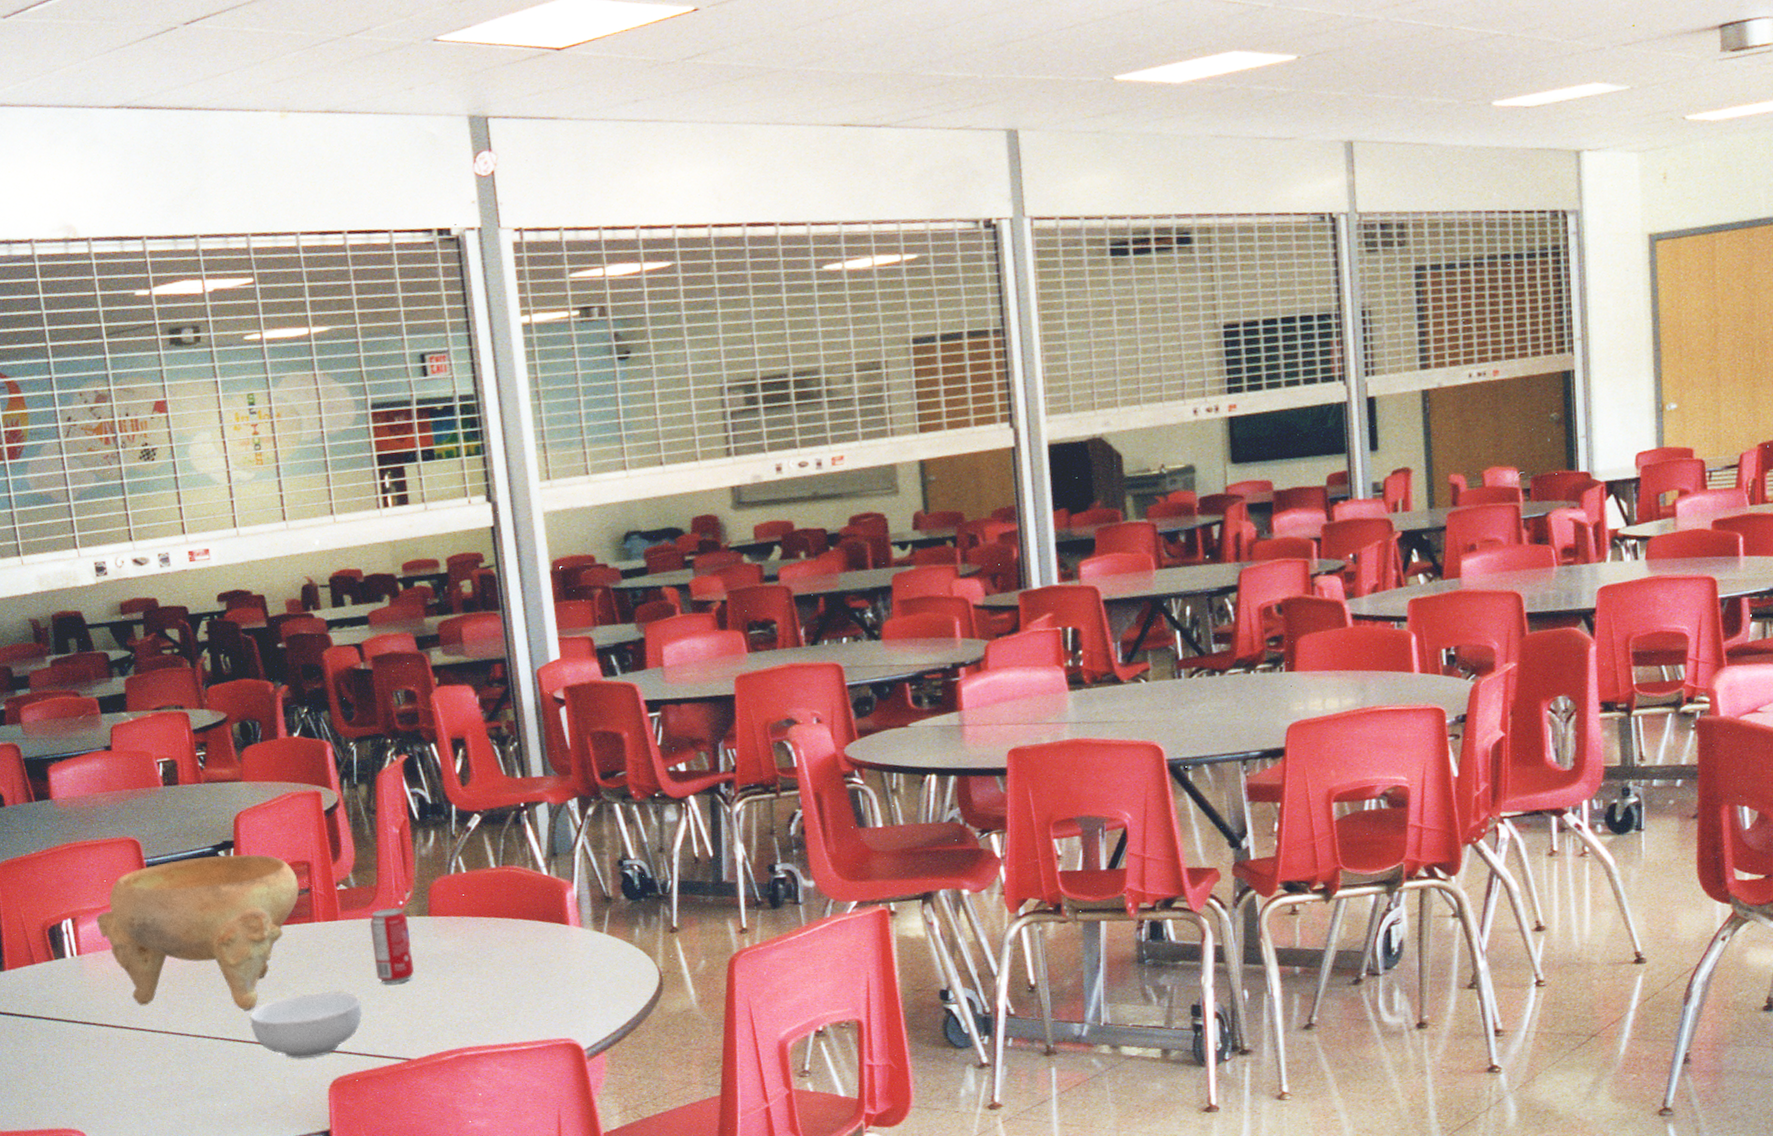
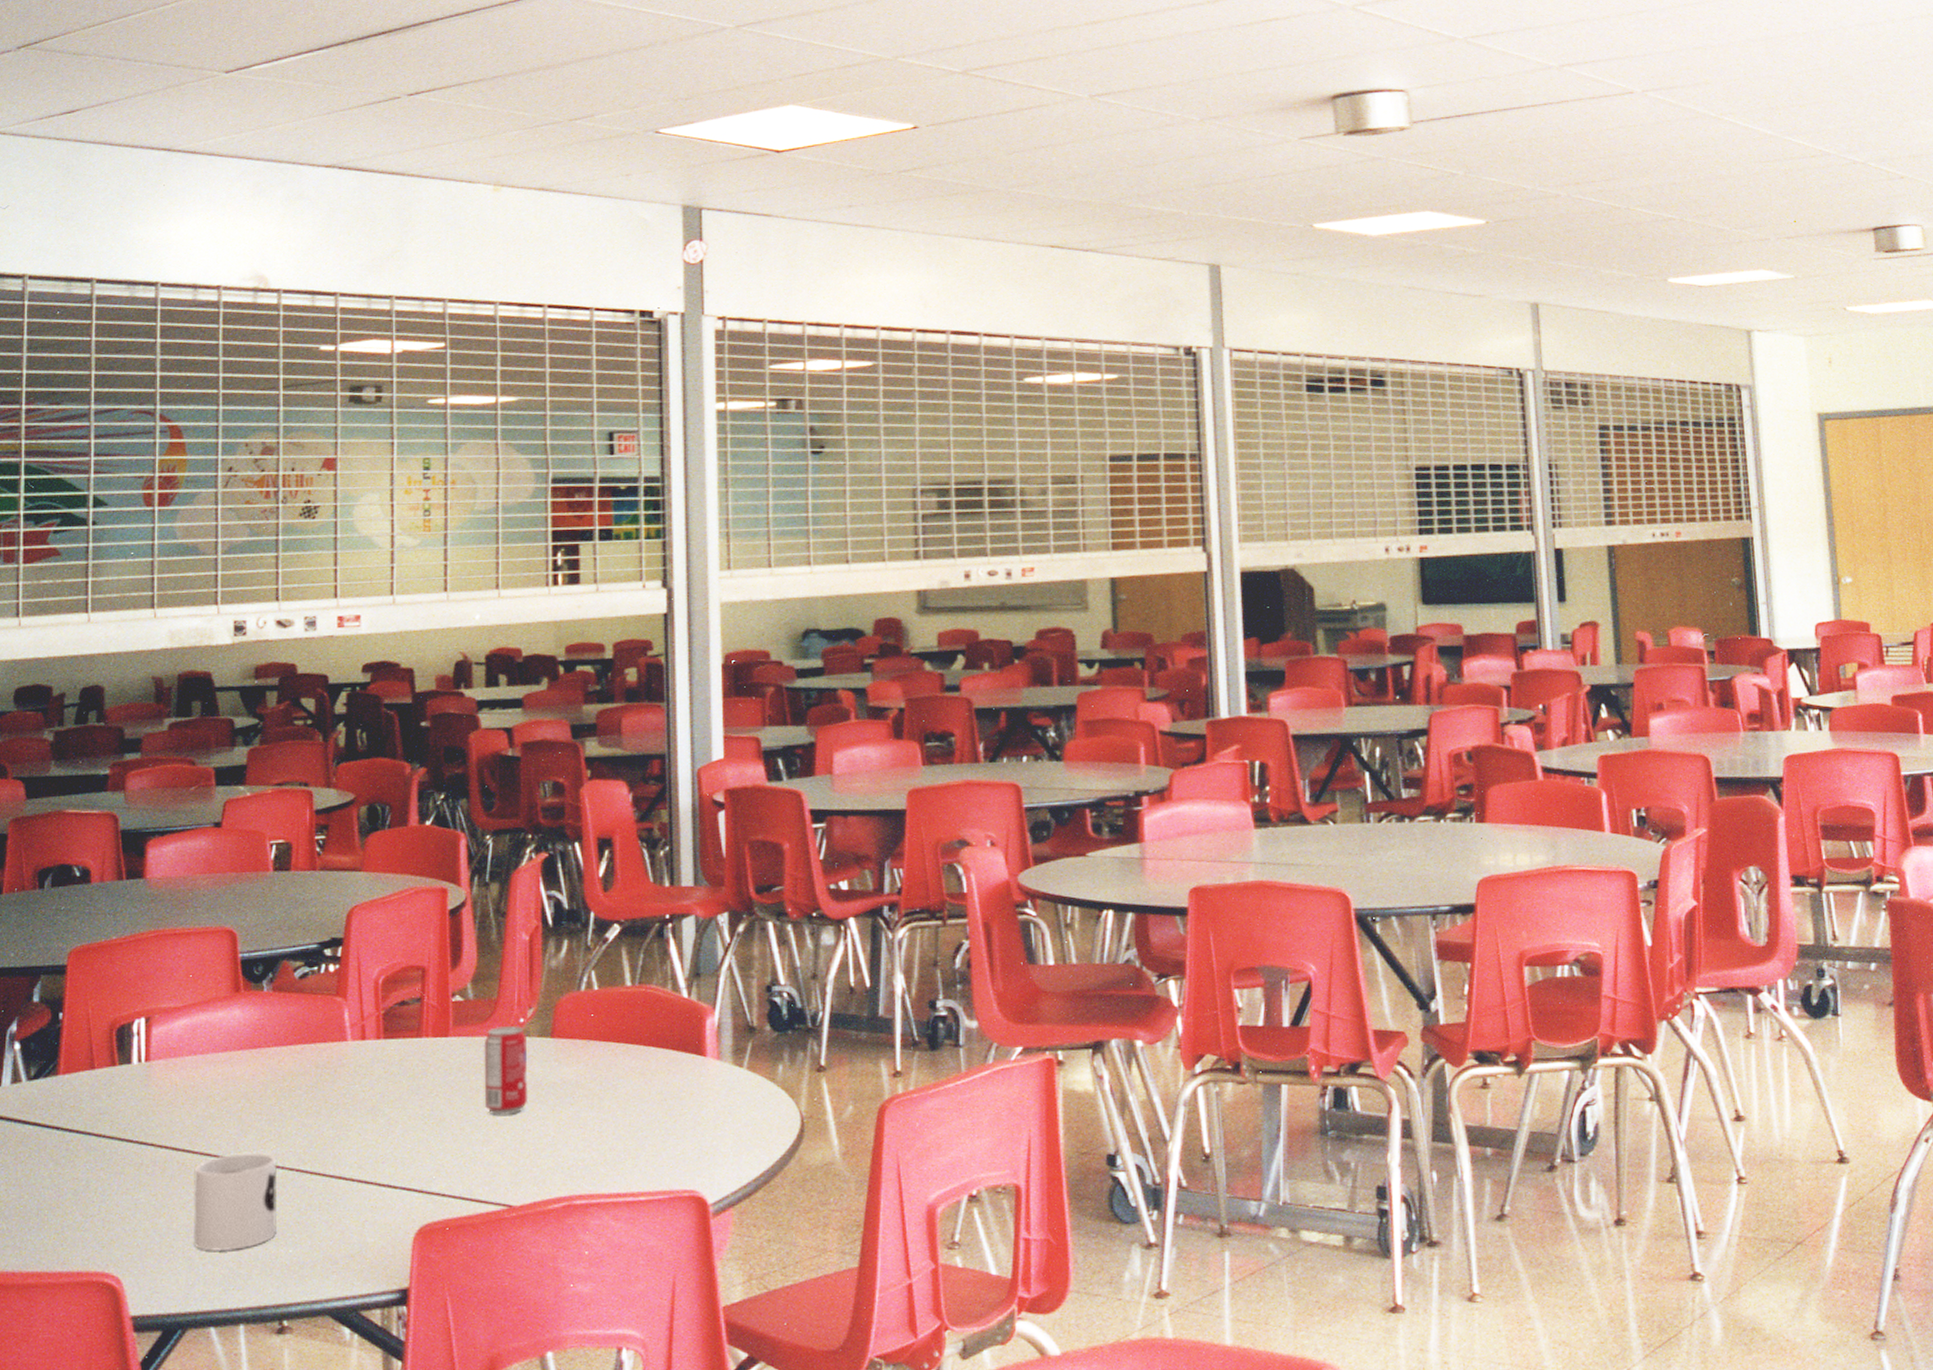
decorative bowl: present [95,854,300,1010] -> none [173,953,410,1137]
mug: none [133,1025,211,1108] -> present [193,1152,277,1251]
cereal bowl: present [249,992,362,1060] -> none [333,1121,463,1200]

